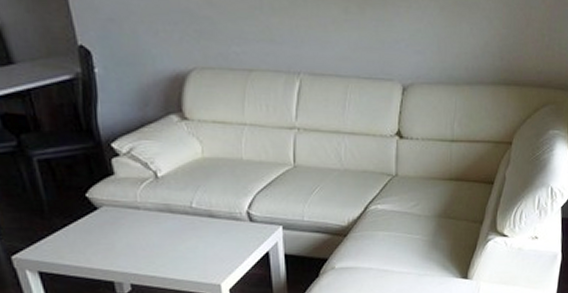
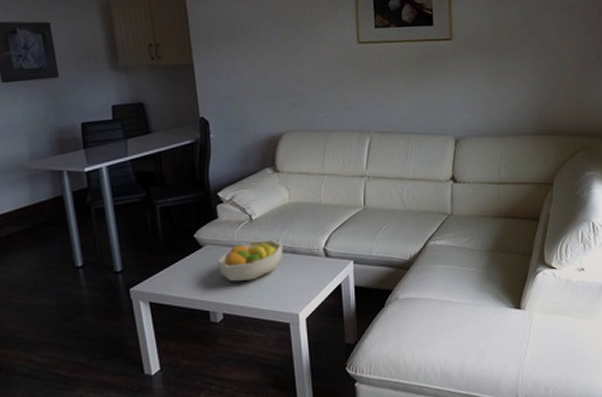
fruit bowl: none [119,200,198,249] -> present [218,239,283,282]

